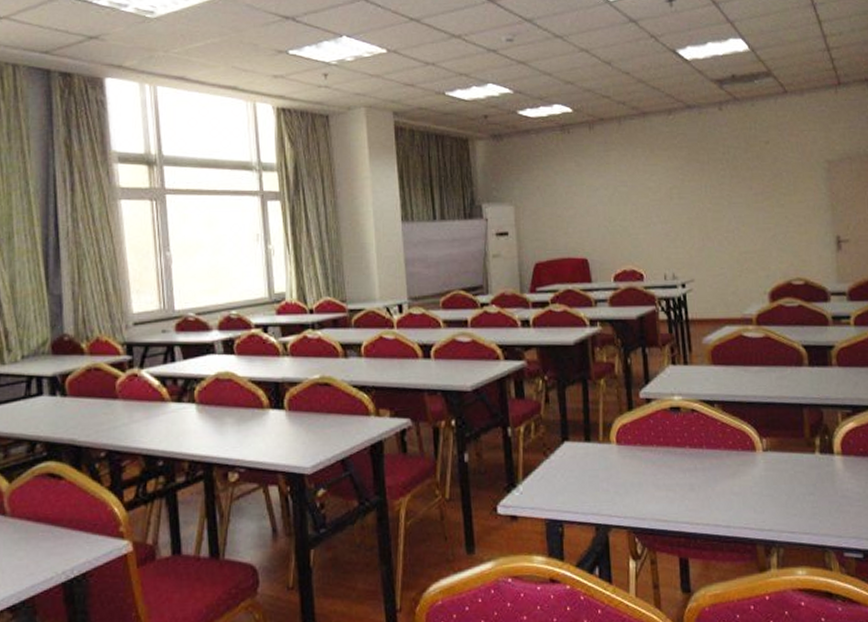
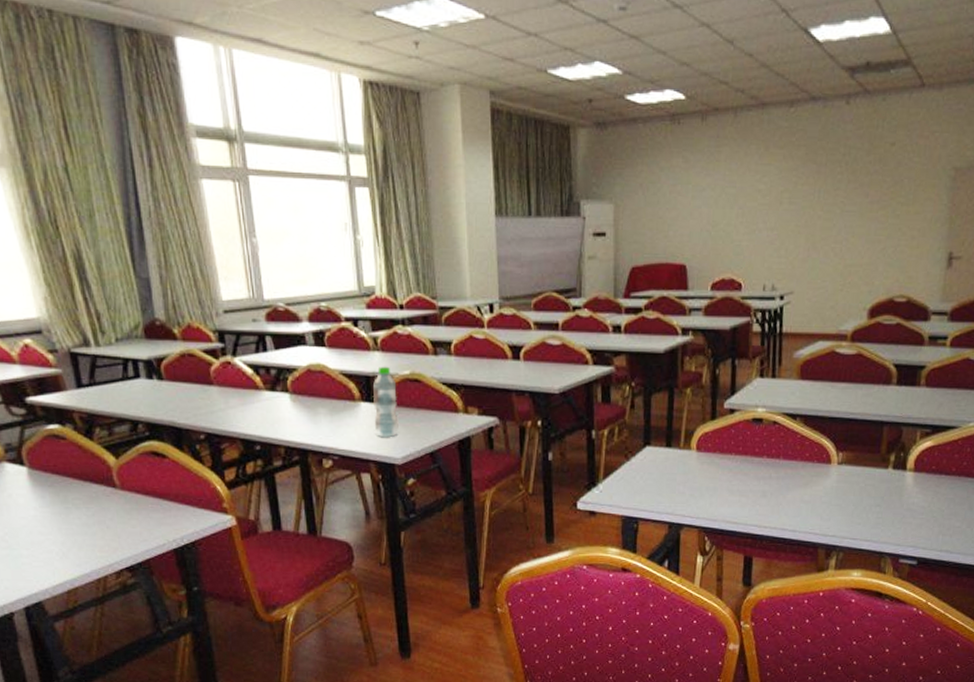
water bottle: none [281,371,308,446] -> present [372,366,399,438]

